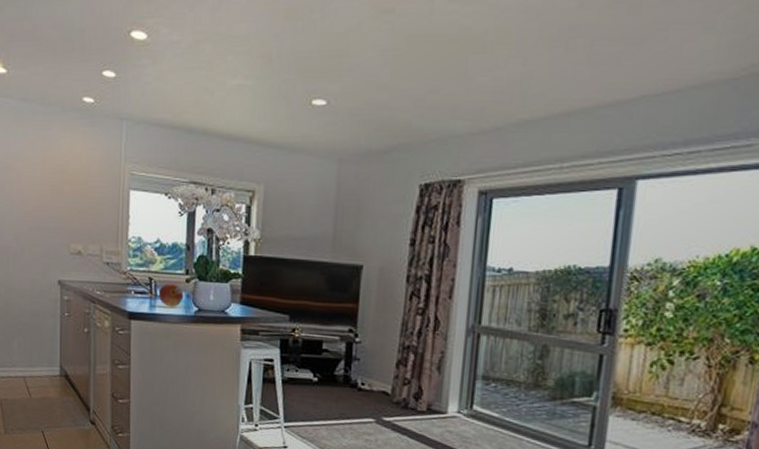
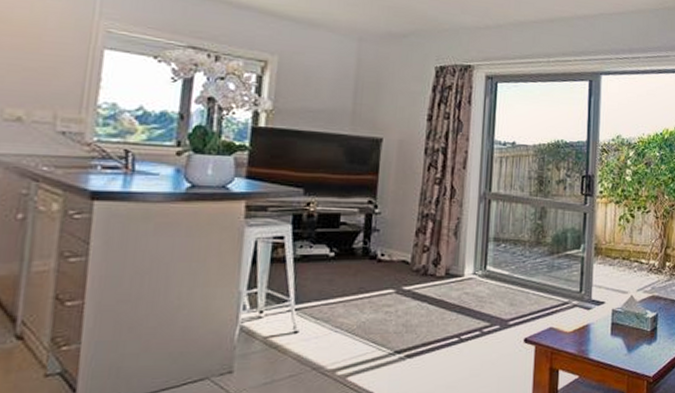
fruit: present [158,284,184,307] -> none [137,157,173,184]

